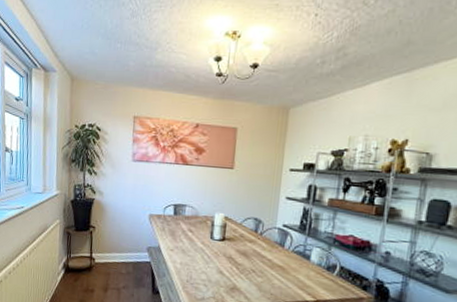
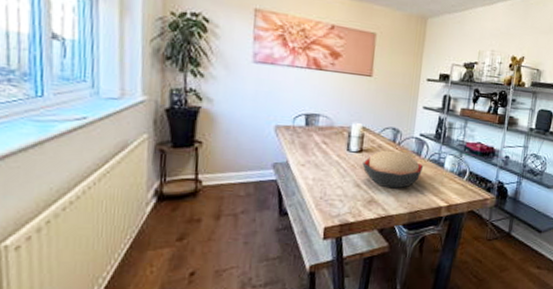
decorative bowl: none [225,239,288,279] -> present [362,150,424,189]

